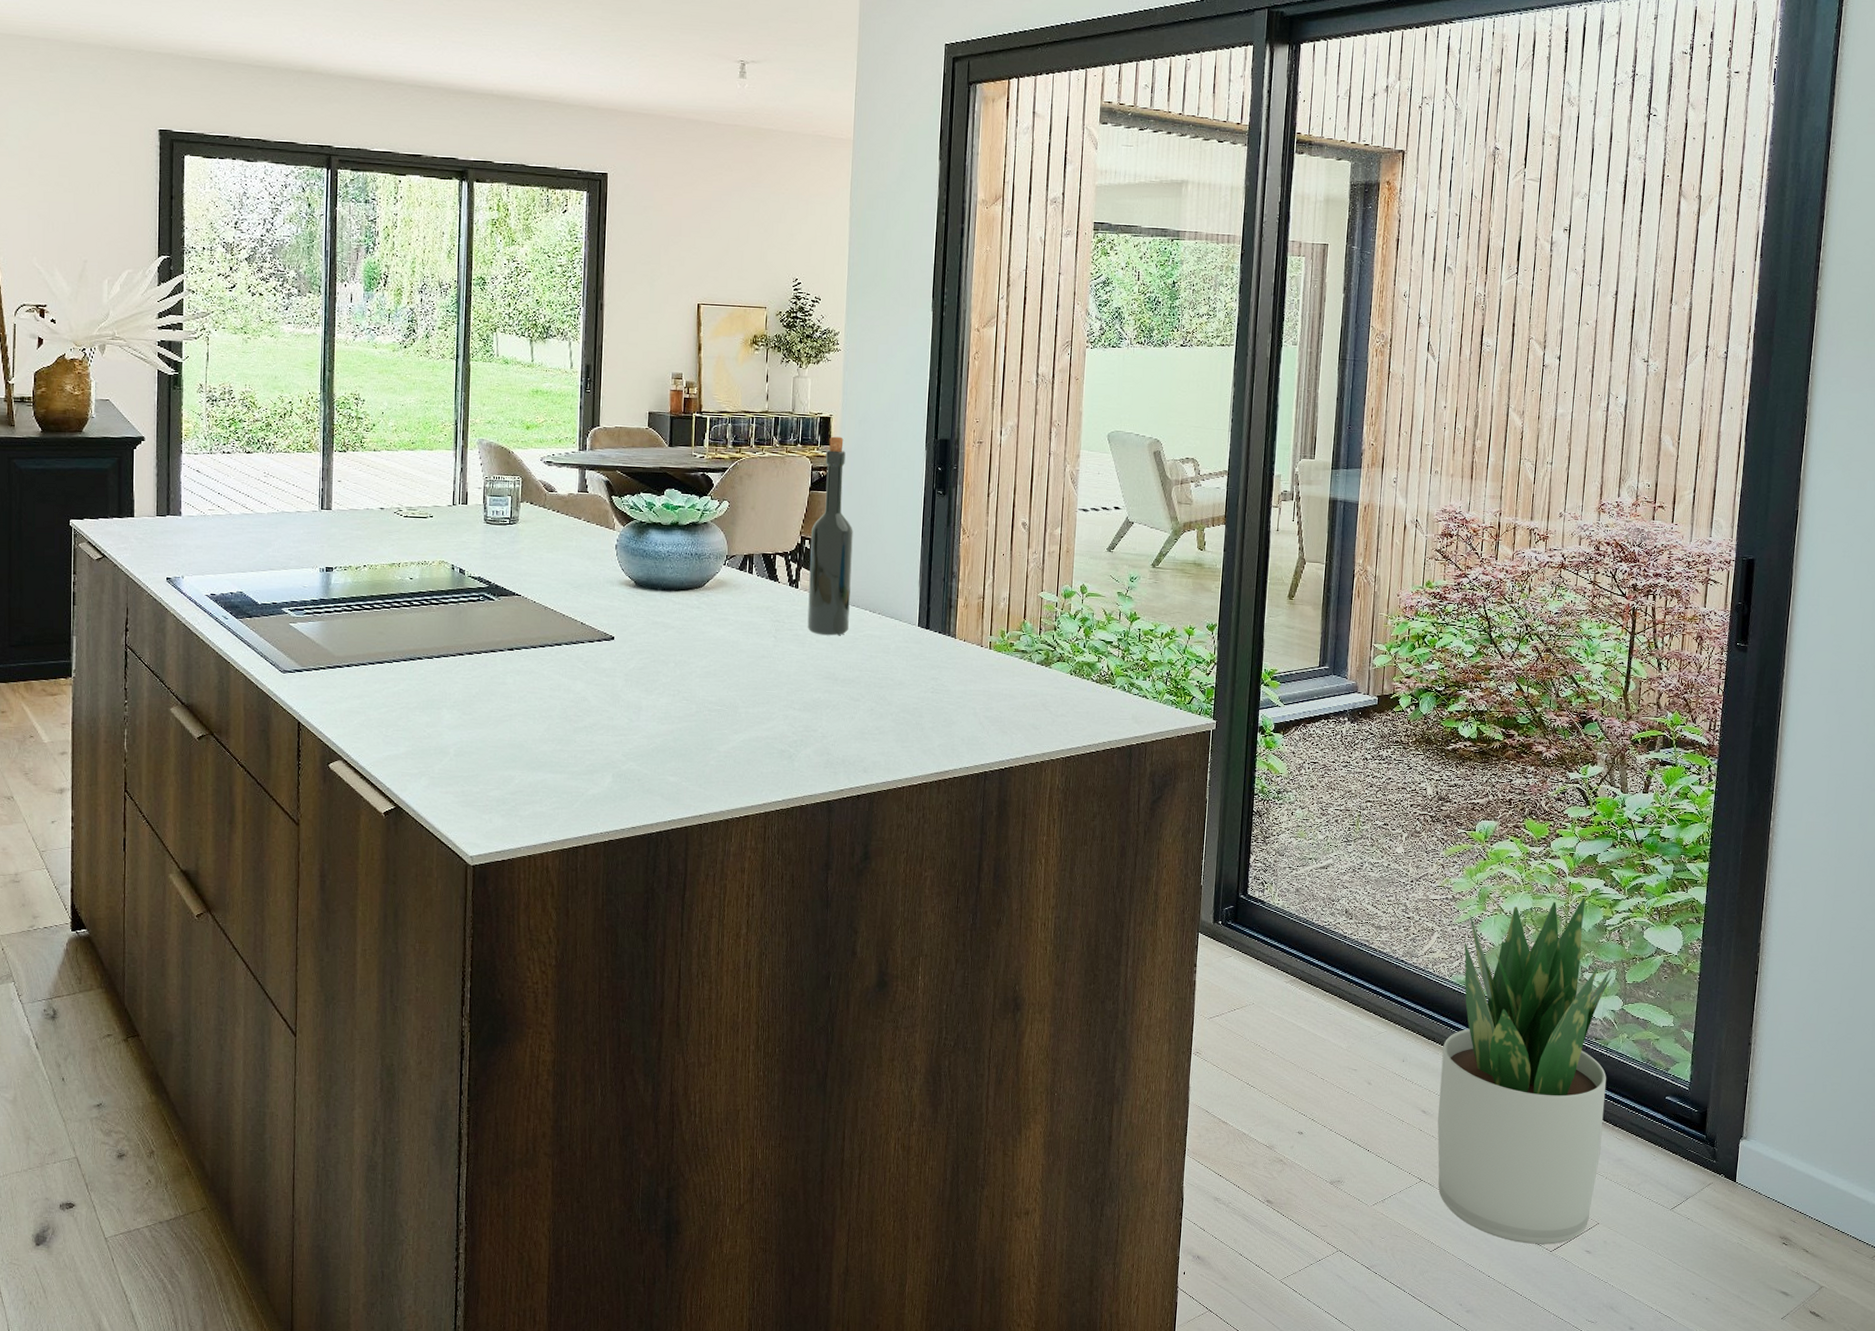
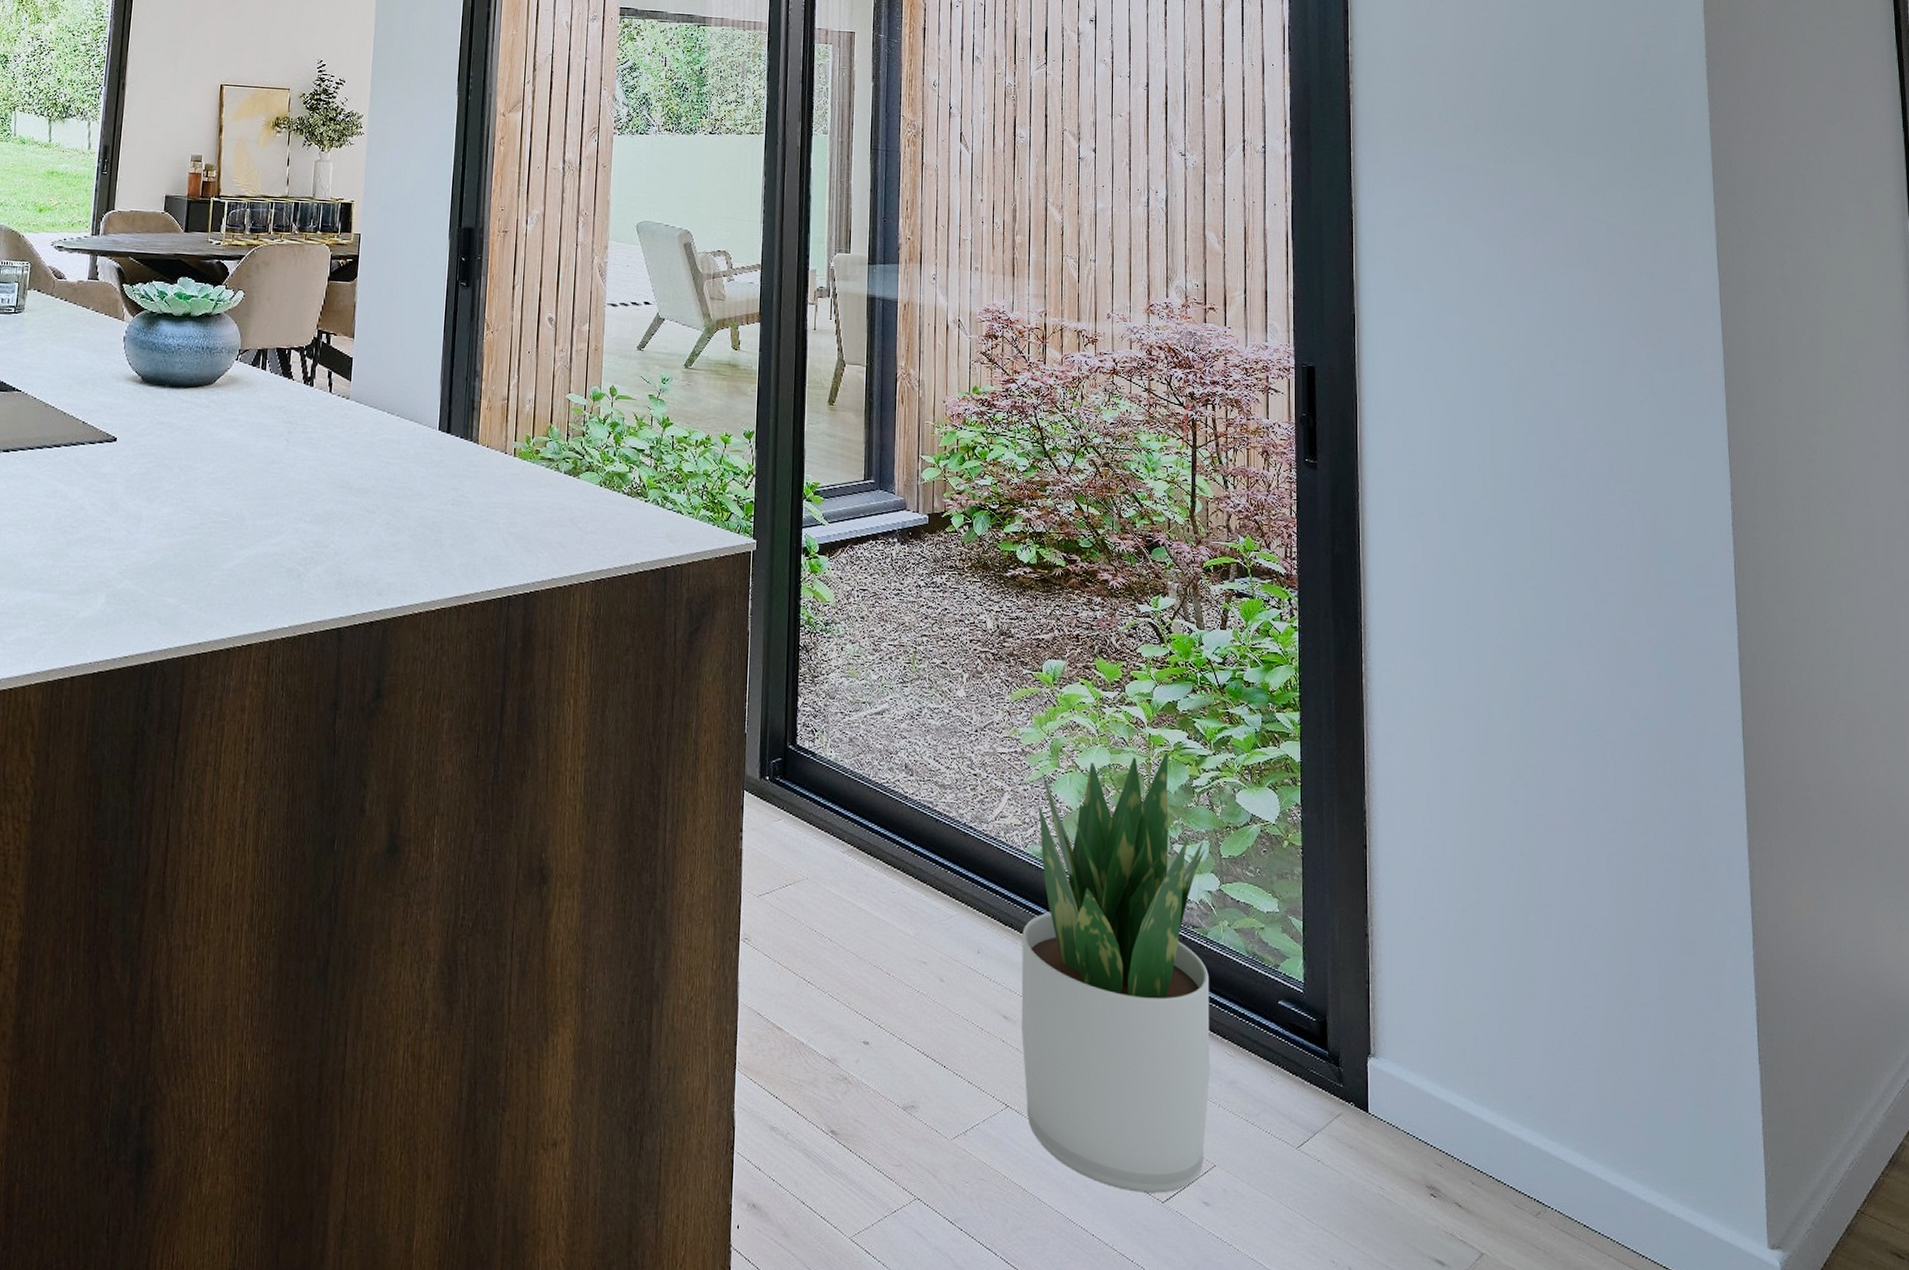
wine bottle: present [807,436,853,636] -> none [321,223,373,440]

